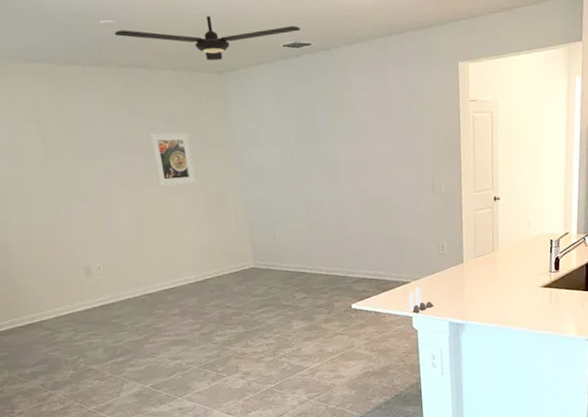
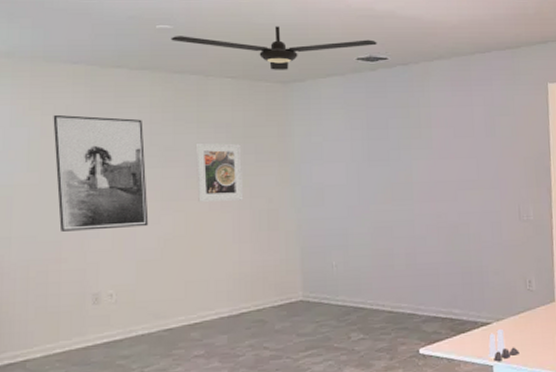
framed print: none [25,111,120,216] -> present [53,114,149,232]

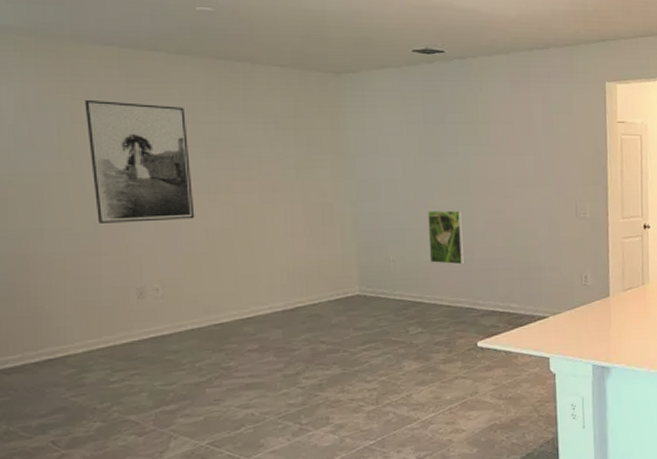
ceiling fan: present [171,26,377,70] -> none [212,13,433,60]
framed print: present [195,142,244,202] -> none [243,133,296,195]
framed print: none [370,214,407,270] -> present [427,210,465,265]
salt and pepper shaker set: present [488,329,520,361] -> none [545,323,575,353]

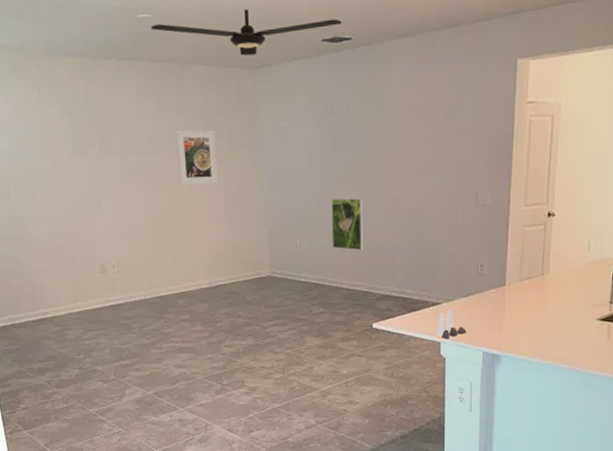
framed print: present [84,99,195,223] -> none [58,105,140,211]
ceiling fan: none [212,13,433,60] -> present [151,9,342,56]
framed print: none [243,133,296,195] -> present [176,129,219,185]
salt and pepper shaker set: none [545,323,575,353] -> present [436,310,467,338]

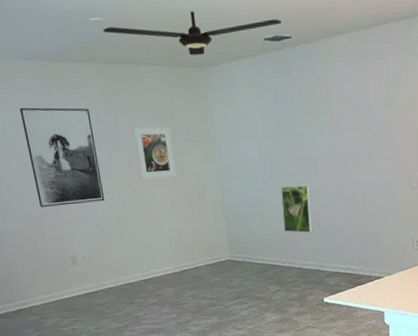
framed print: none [58,105,140,211] -> present [19,107,105,207]
salt and pepper shaker set: present [436,310,467,338] -> none [380,282,407,308]

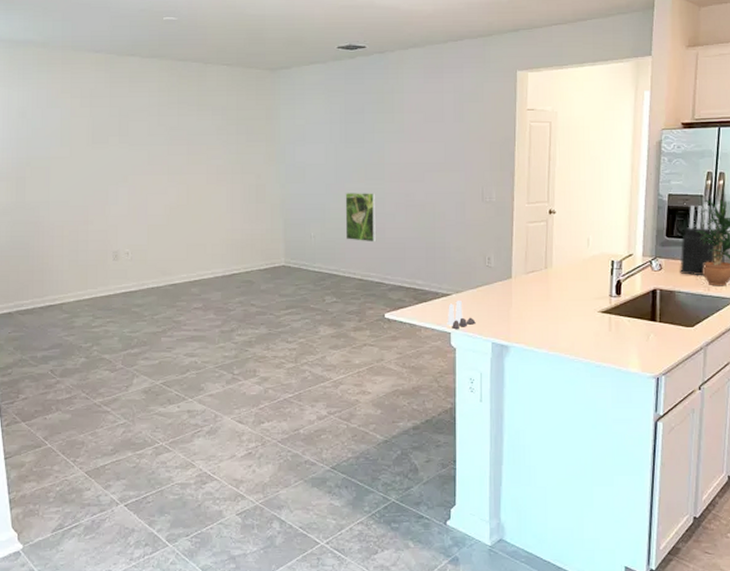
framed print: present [19,107,105,207] -> none [80,97,157,198]
ceiling fan: present [103,11,281,56] -> none [175,17,356,58]
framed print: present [133,126,177,179] -> none [196,123,236,176]
salt and pepper shaker set: none [380,282,407,308] -> present [447,301,476,329]

